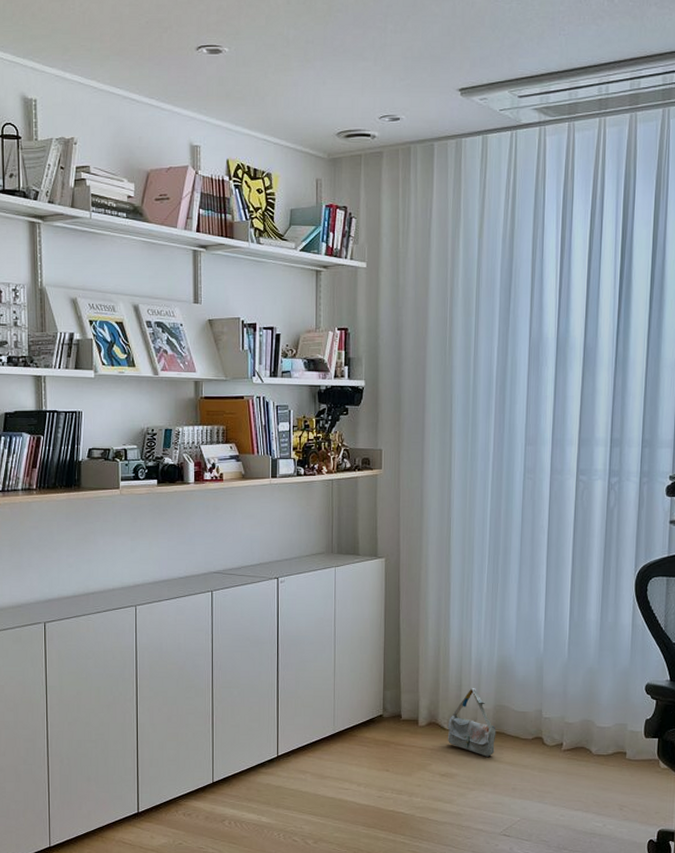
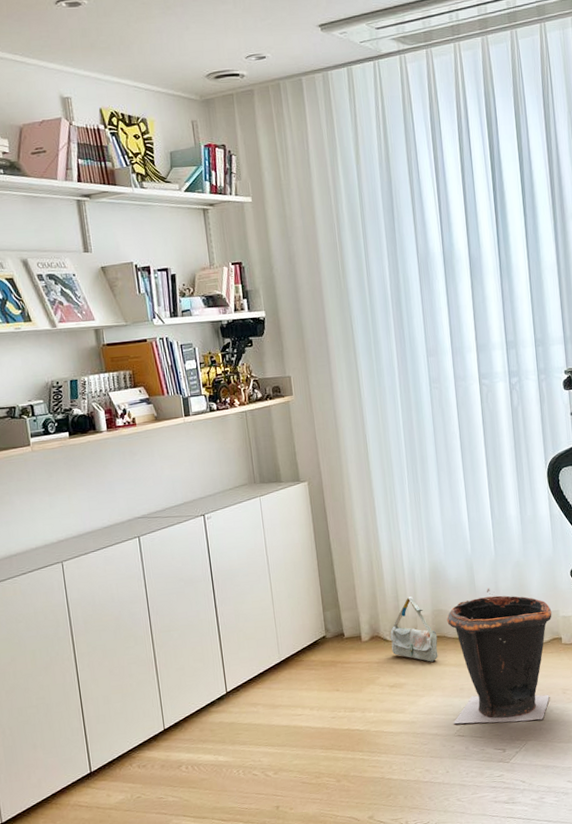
waste bin: none [500,689,620,833] -> present [447,587,552,724]

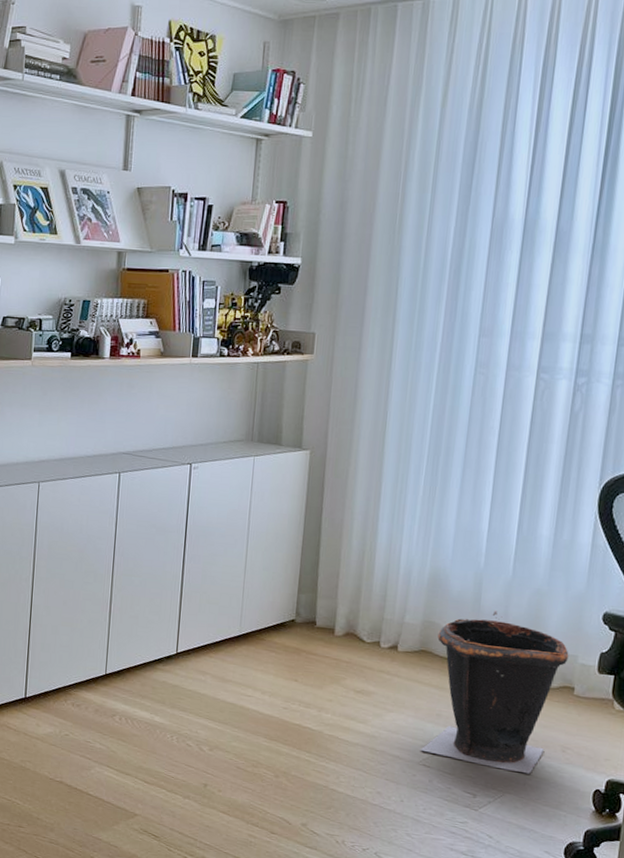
bag: present [390,596,438,662] -> none [366,599,423,677]

